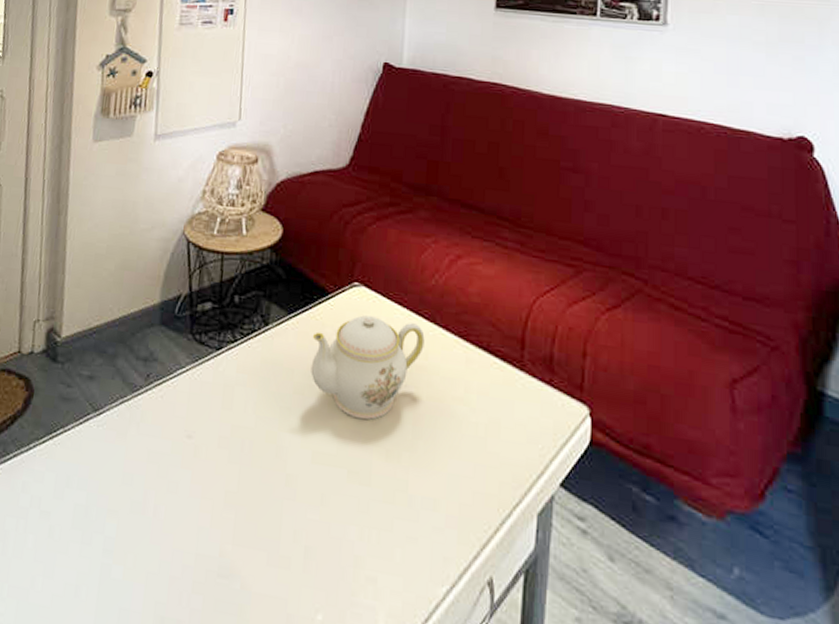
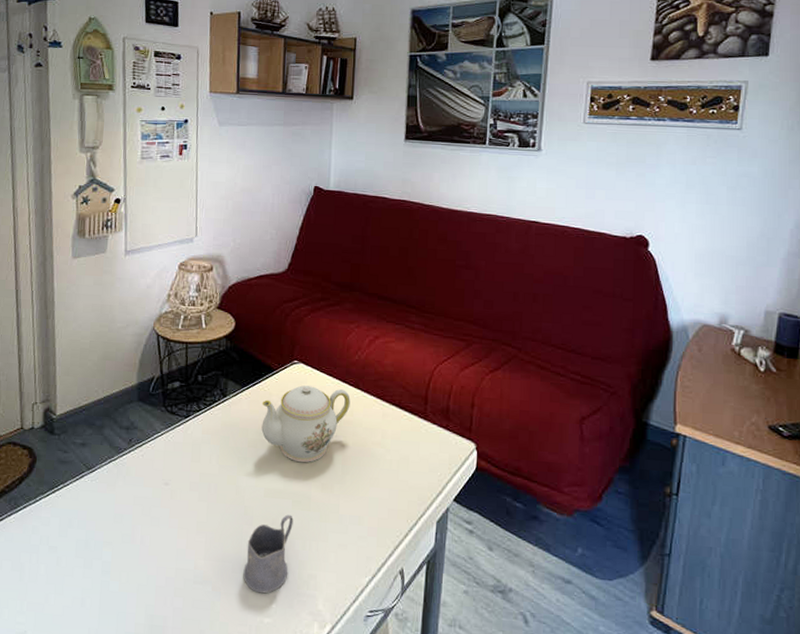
tea glass holder: none [281,489,348,599] -> present [243,514,293,594]

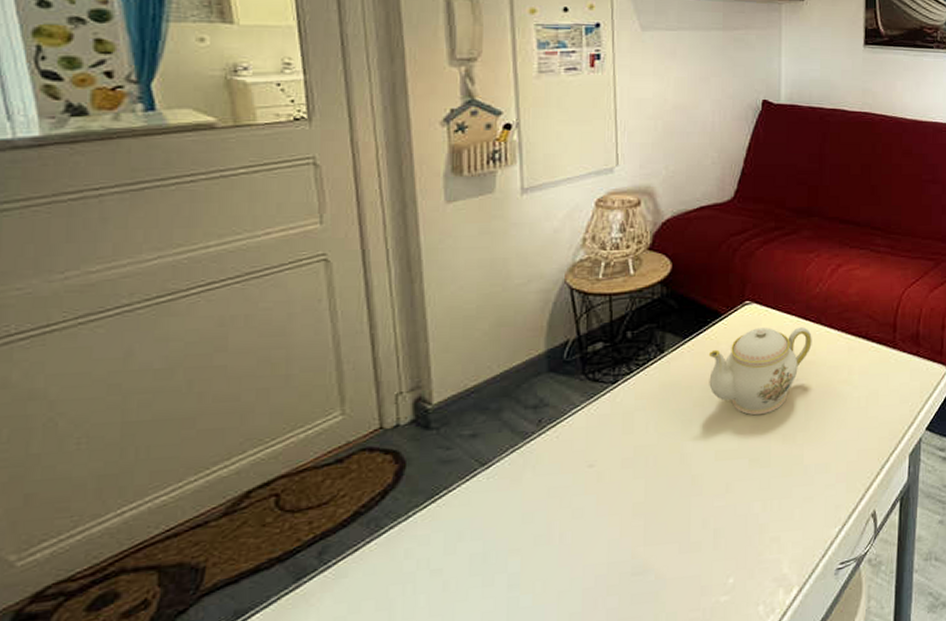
tea glass holder: present [243,514,293,594] -> none [693,475,751,570]

